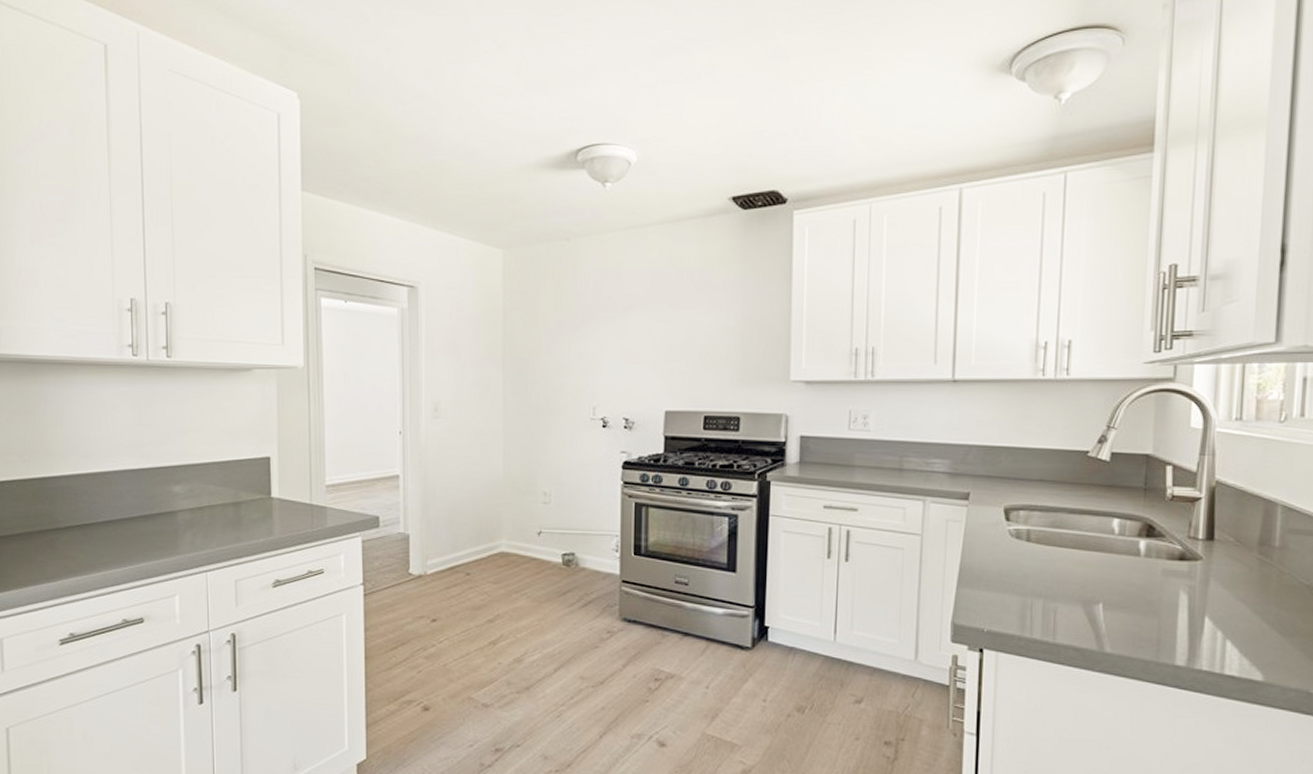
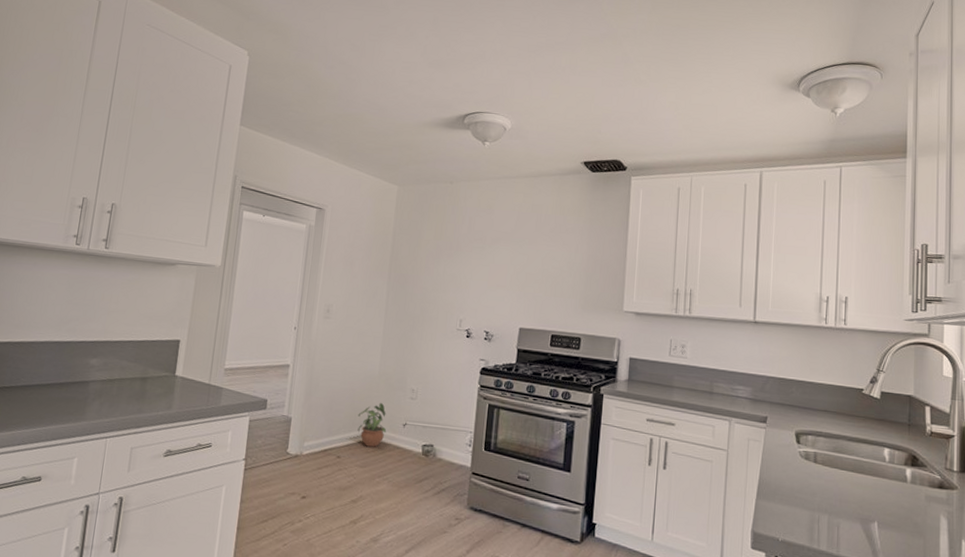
potted plant: none [485,511,520,560] -> present [357,403,387,447]

